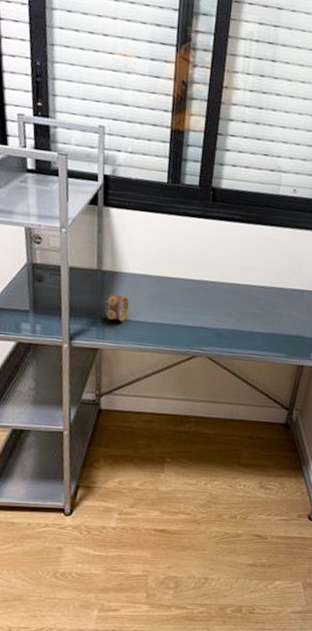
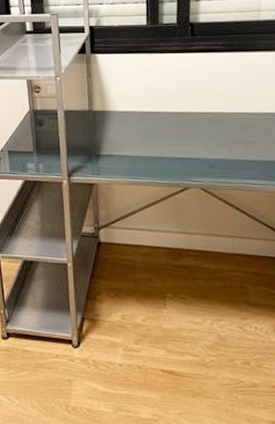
alarm clock: present [104,294,130,322] -> none [97,132,120,158]

